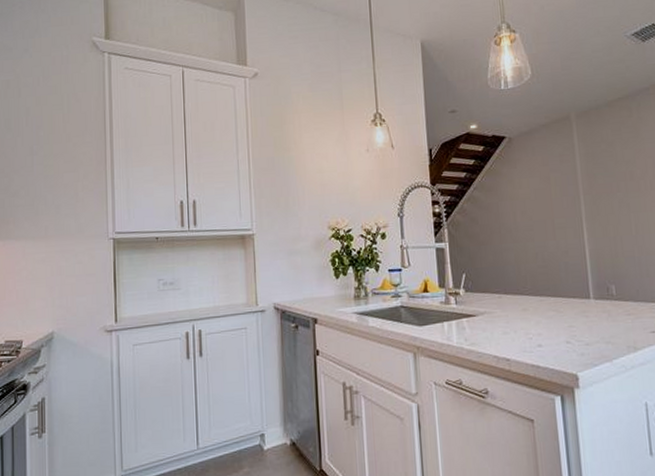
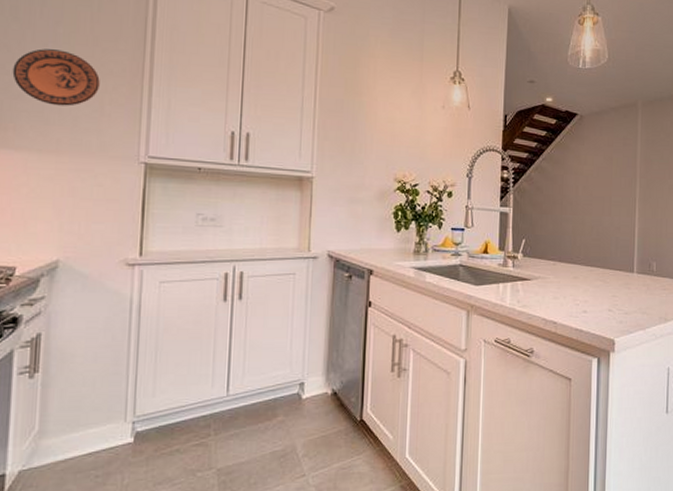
decorative plate: none [9,150,74,198] -> present [12,49,100,106]

